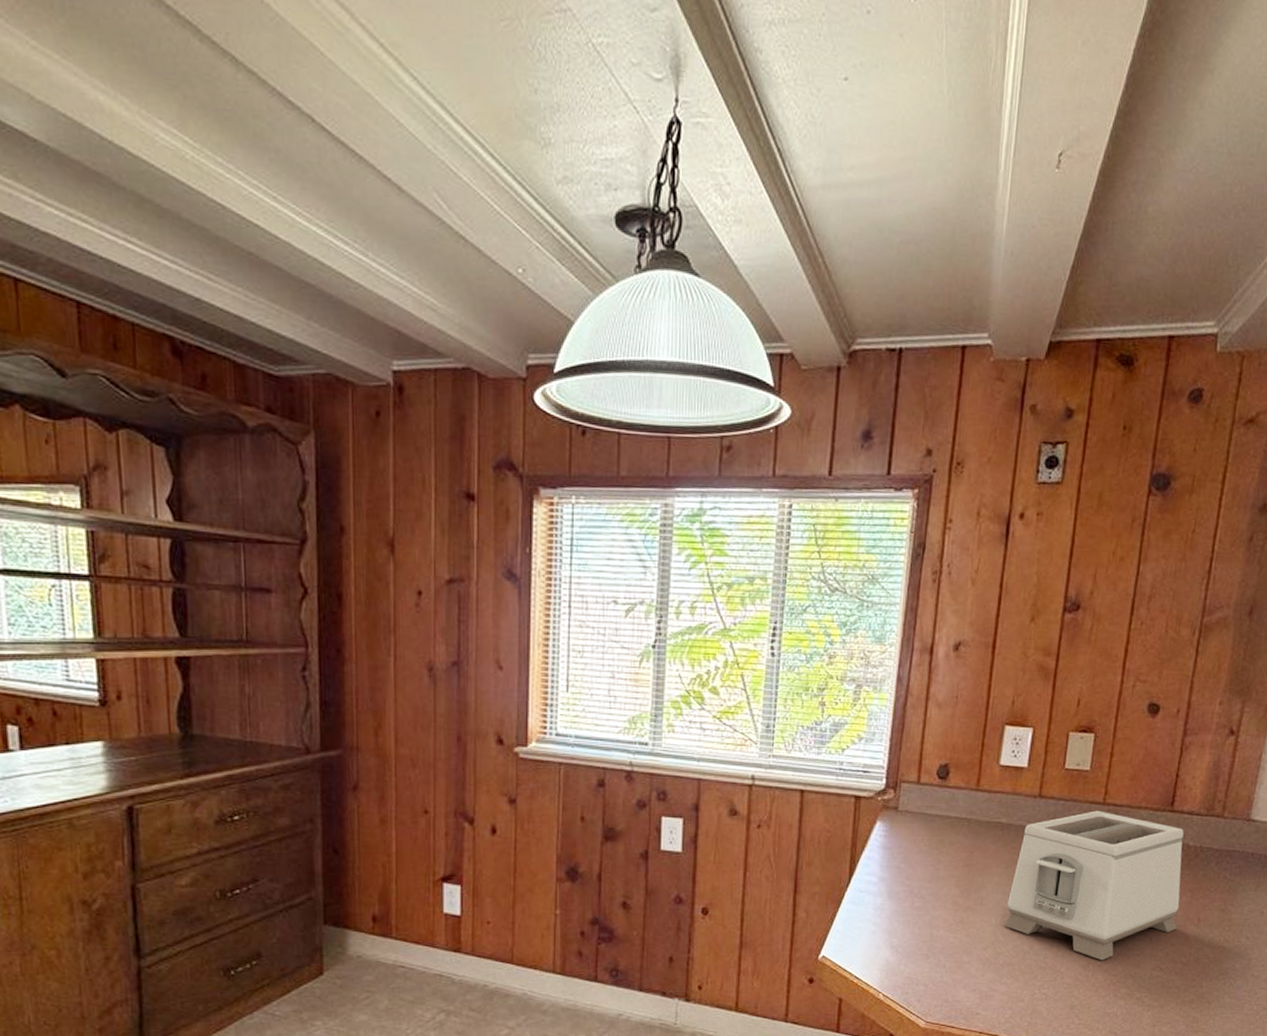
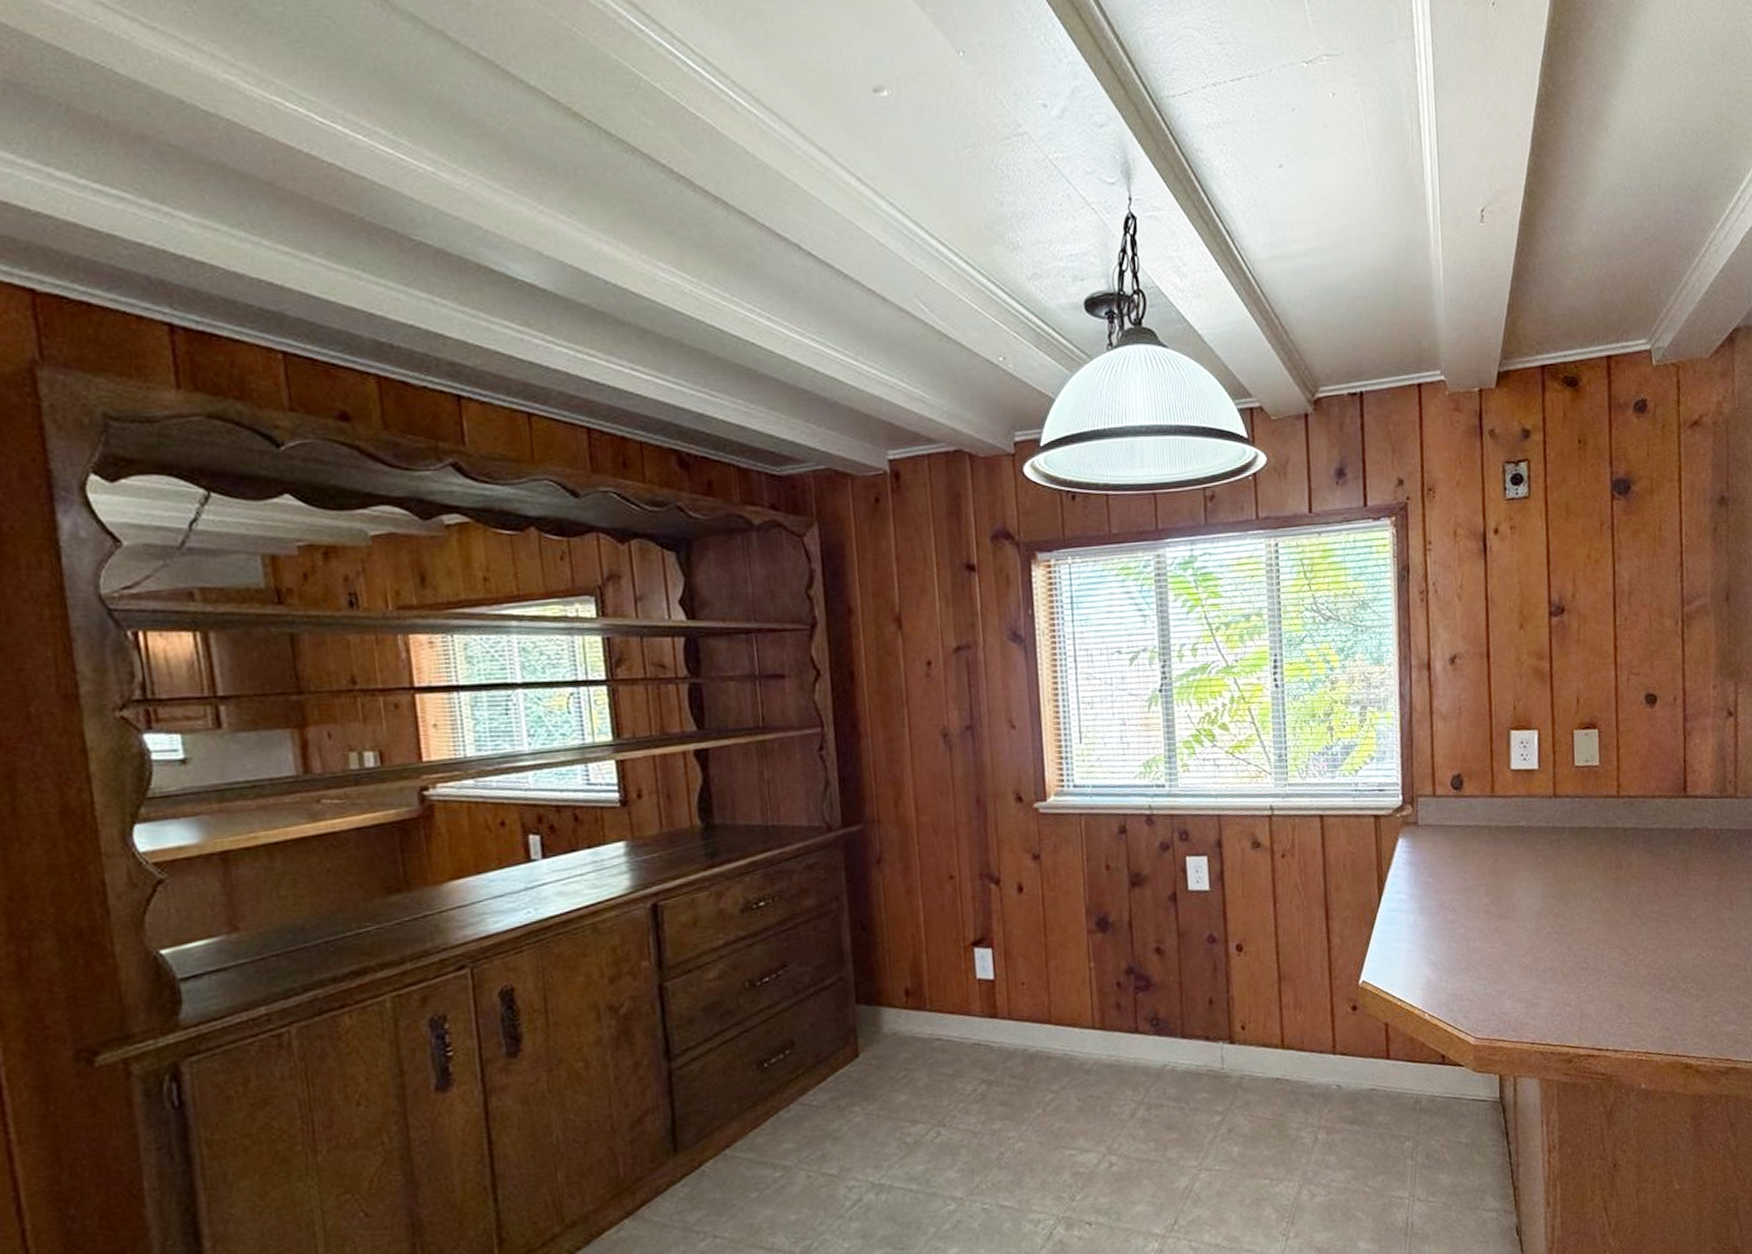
toaster: present [1003,810,1184,961] -> none [1538,804,1711,955]

